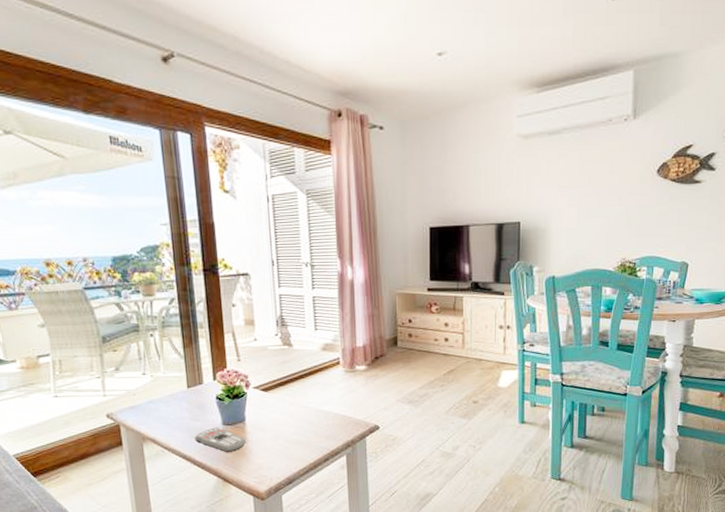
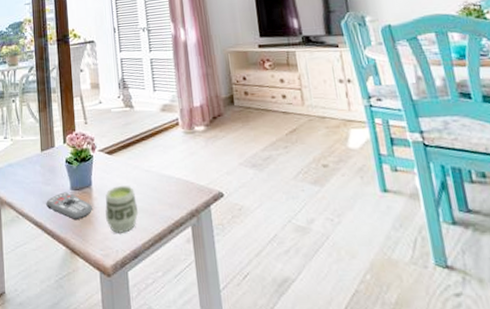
cup: none [260,420,294,463] -> present [105,185,139,233]

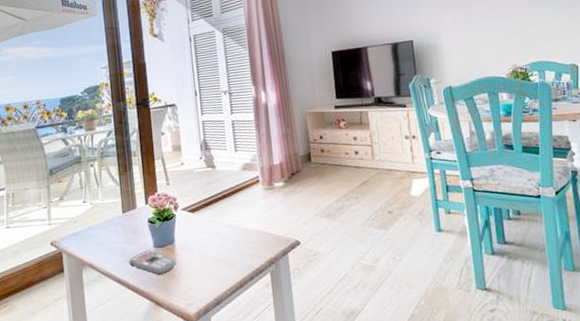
cup: present [105,185,139,233] -> none [188,240,221,284]

